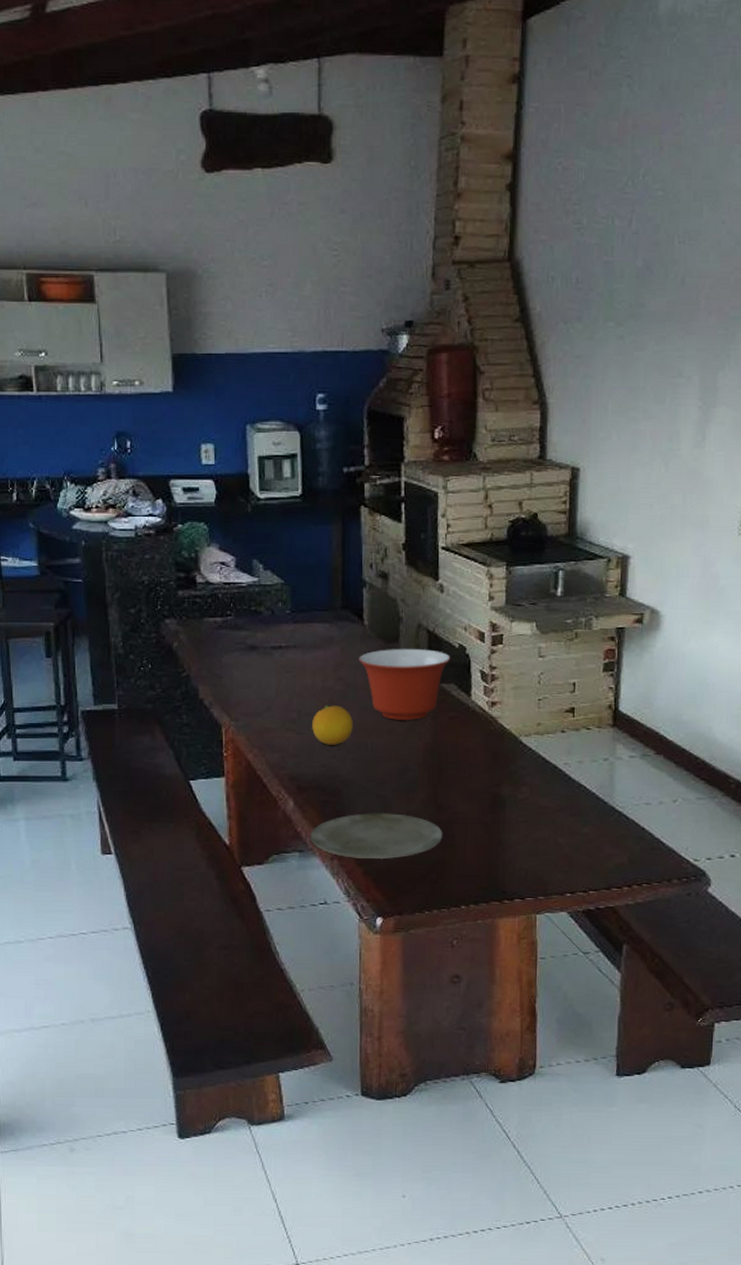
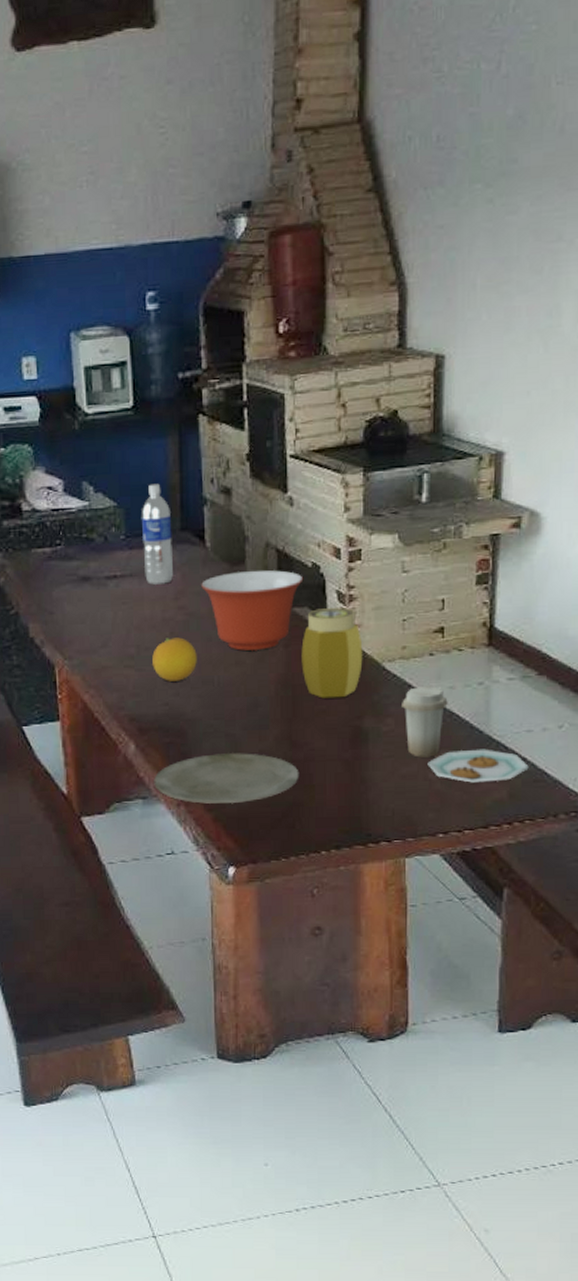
water bottle: none [305,565,334,657] -> present [141,483,173,586]
jar: none [447,685,503,767] -> present [301,607,363,699]
plate: none [536,759,647,848] -> present [402,685,529,783]

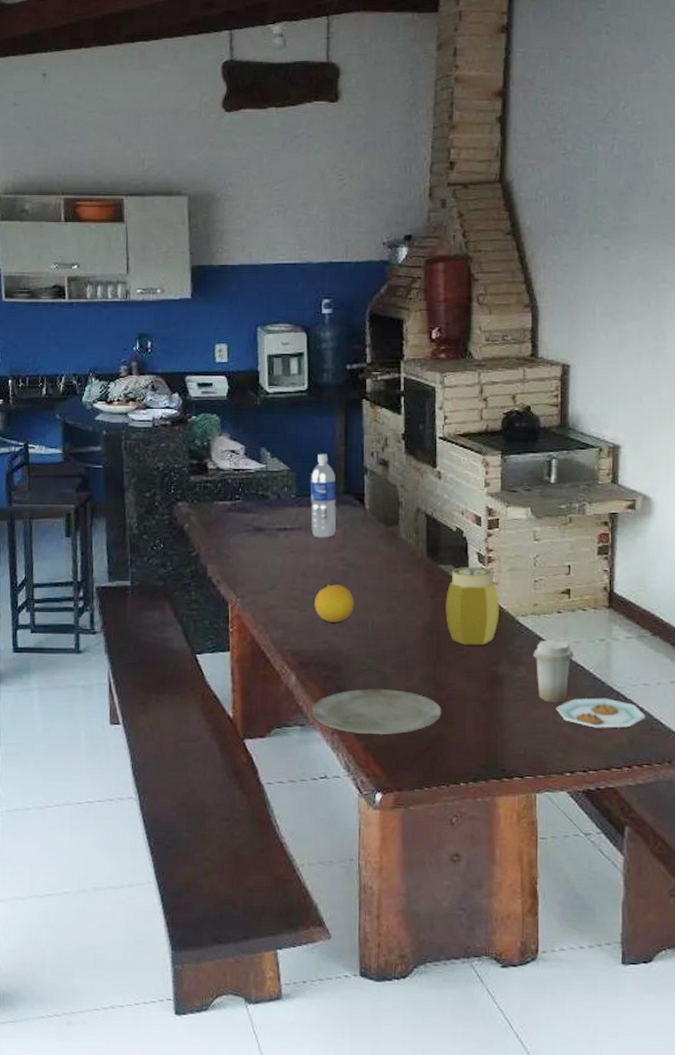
mixing bowl: present [201,570,304,651] -> none [360,531,449,599]

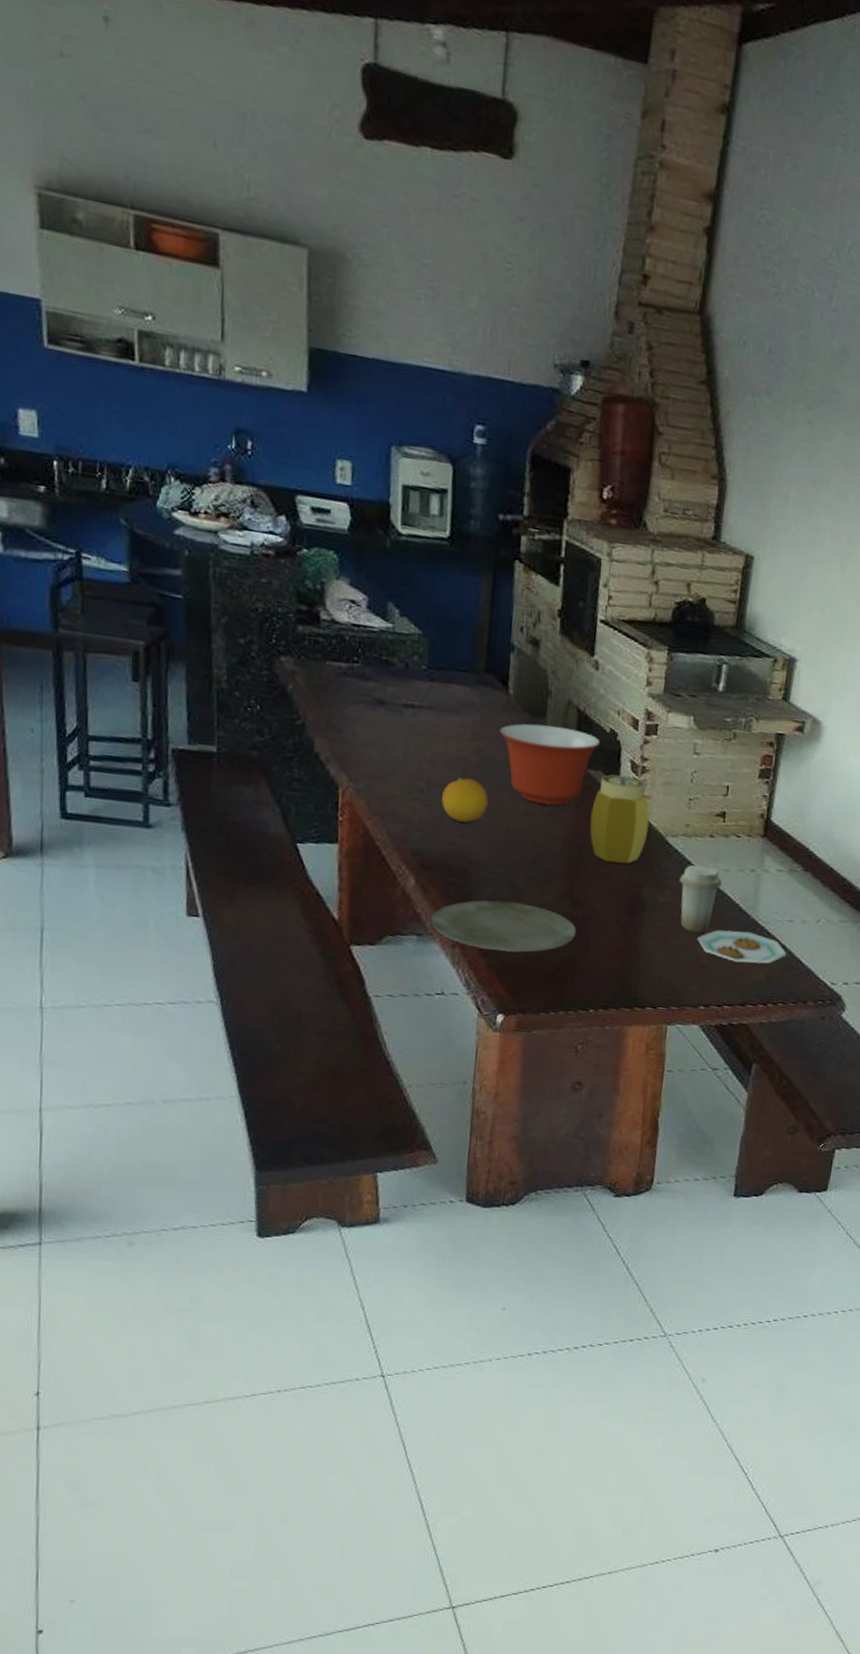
water bottle: present [310,453,336,539] -> none [443,619,477,723]
mixing bowl: none [360,531,449,599] -> present [500,723,601,805]

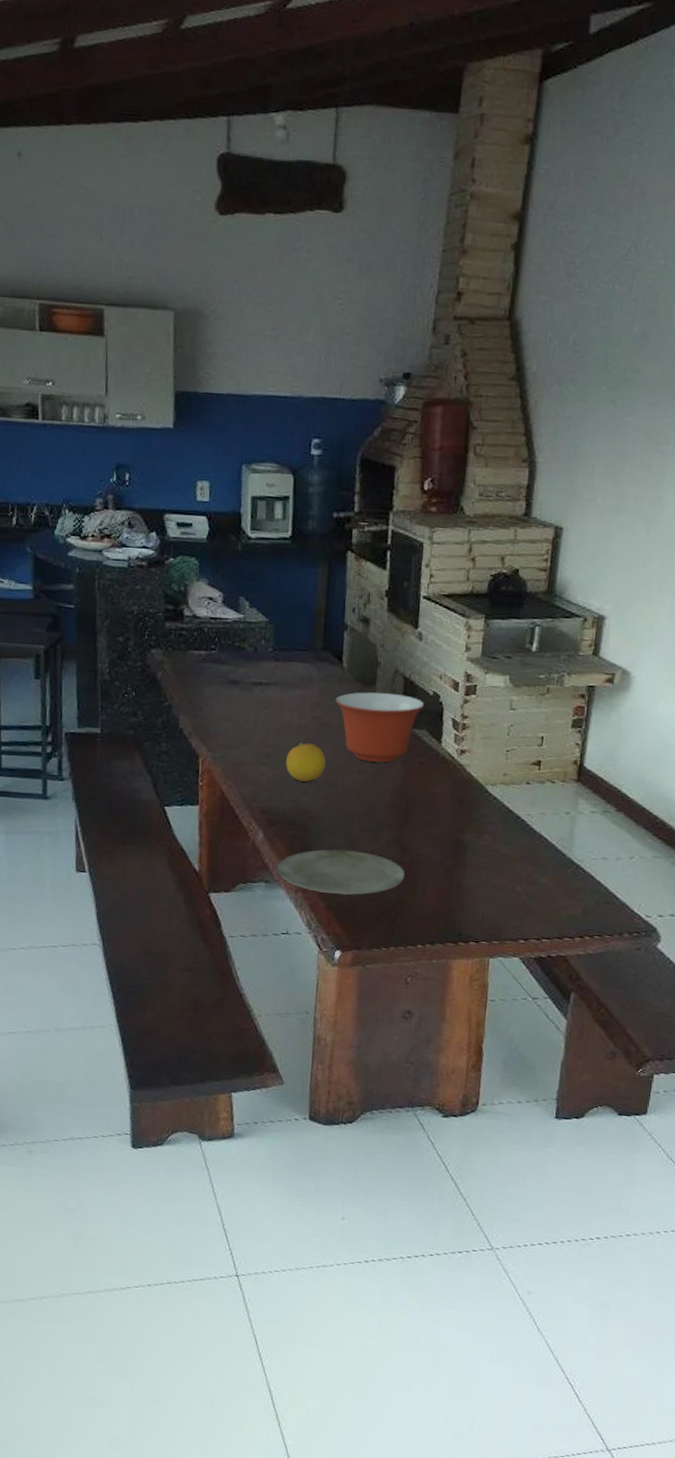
jar: present [589,774,650,864] -> none [416,732,470,812]
plate: present [679,864,787,964] -> none [499,809,602,899]

